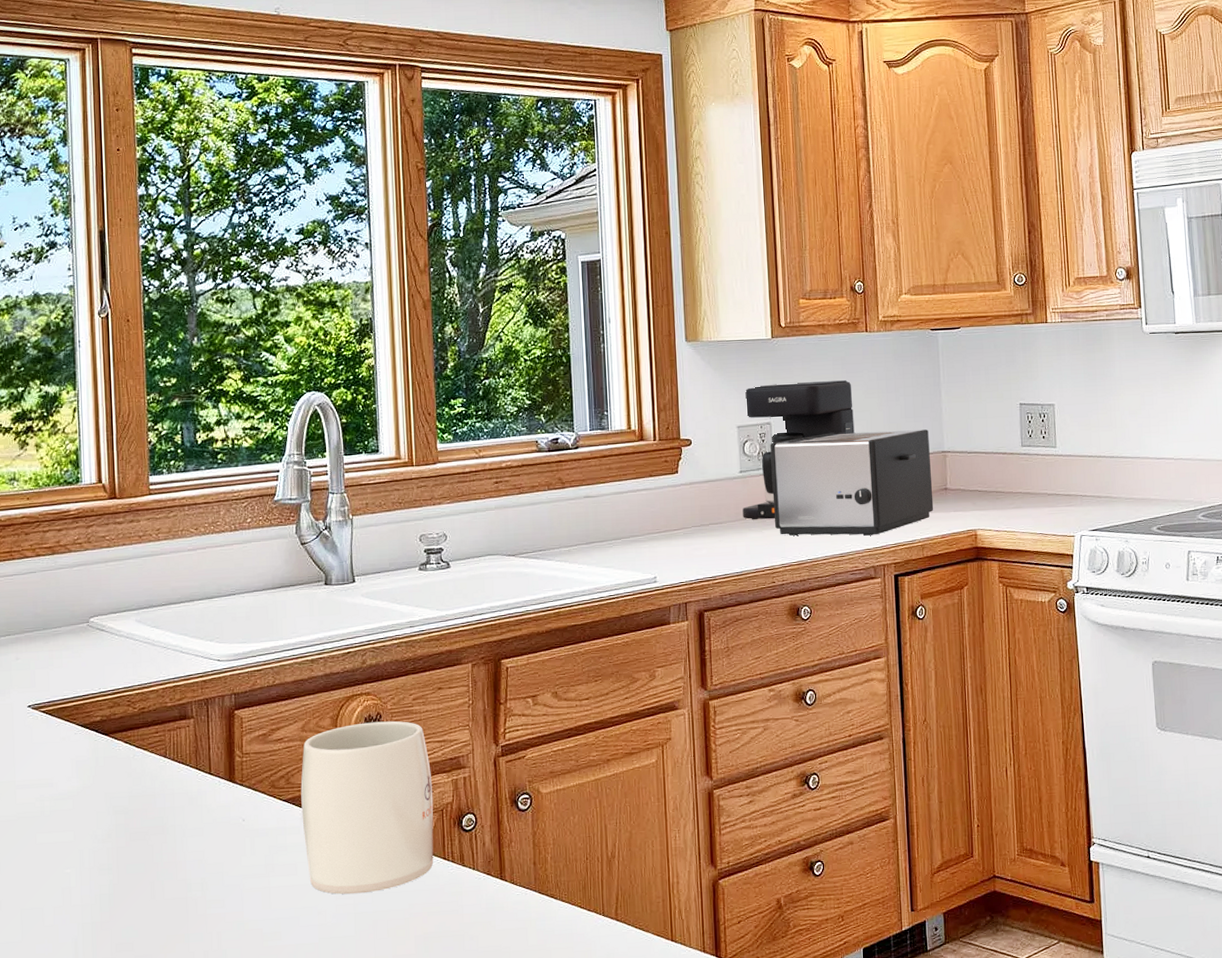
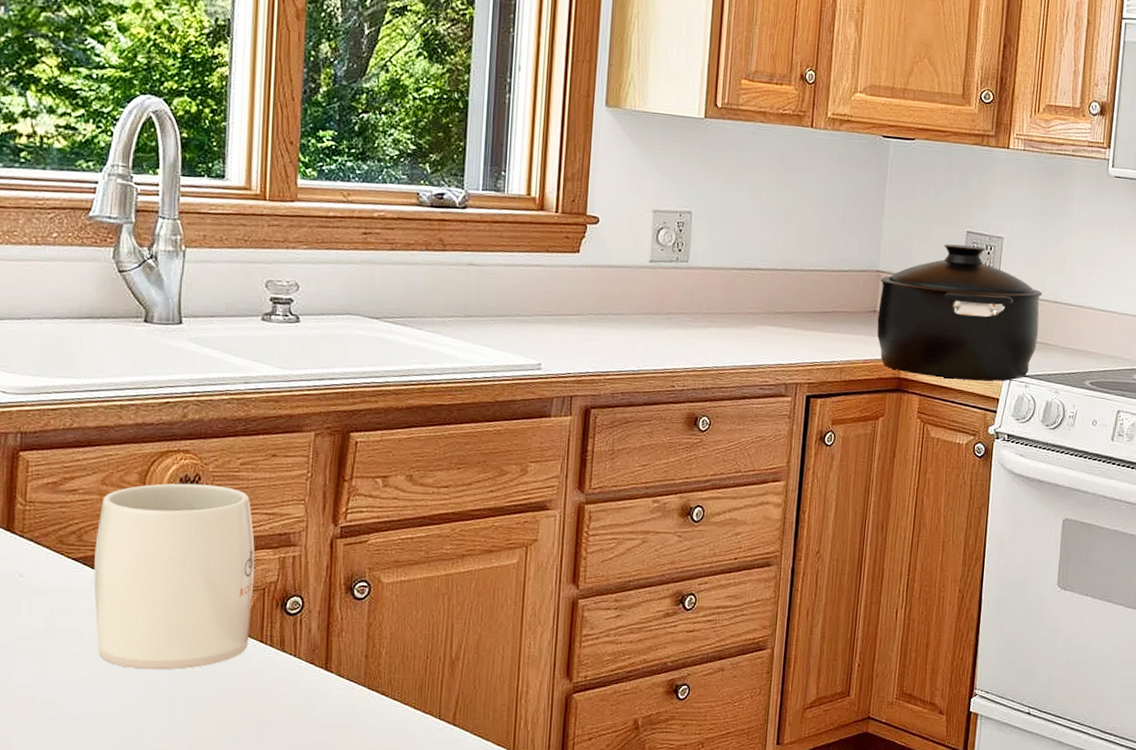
coffee maker: present [742,380,855,520] -> none [647,168,787,318]
toaster: present [770,429,934,536] -> none [682,232,865,351]
saucepan: none [946,416,1101,542] -> present [877,244,1043,381]

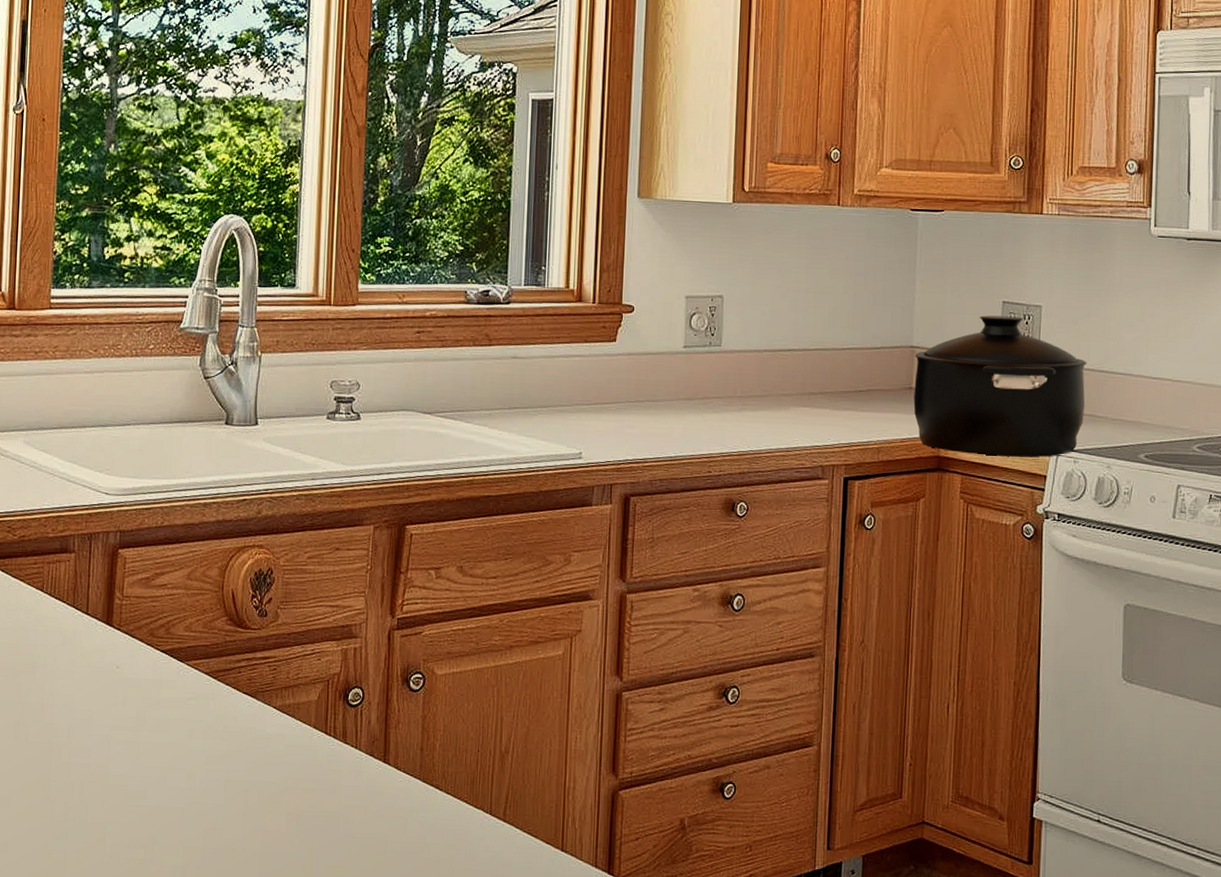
mug: present [93,483,255,670] -> none [179,577,321,761]

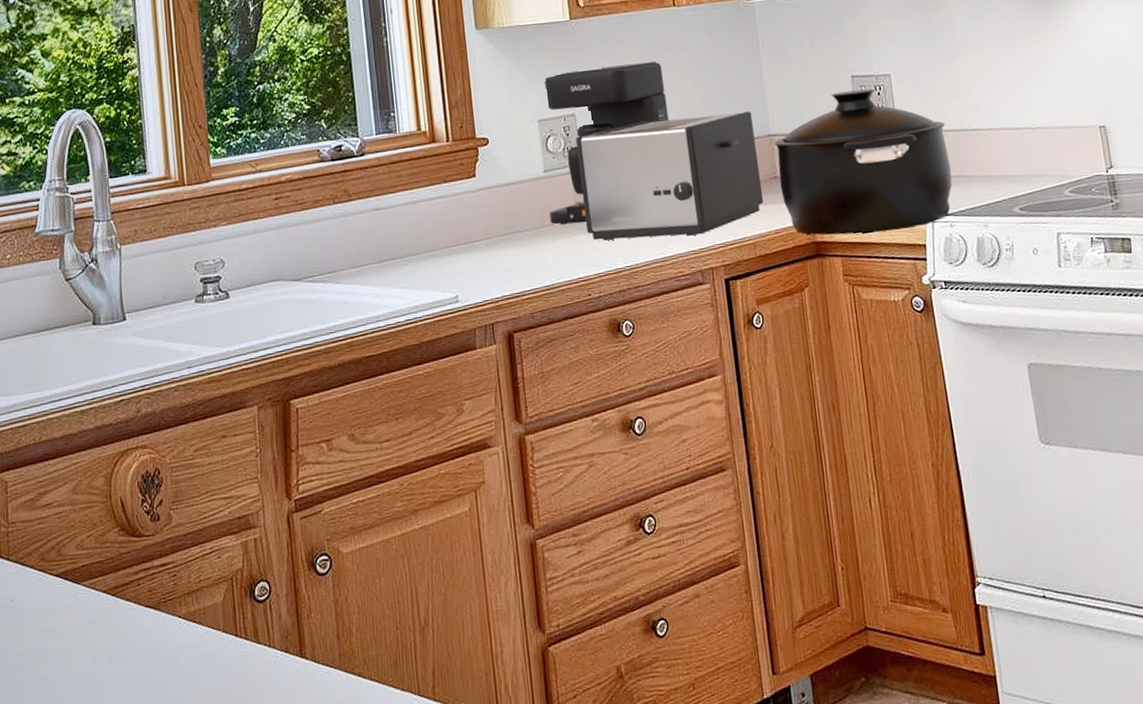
coffee maker: none [683,253,816,402] -> present [544,61,669,225]
toaster: none [717,313,897,432] -> present [575,111,764,241]

